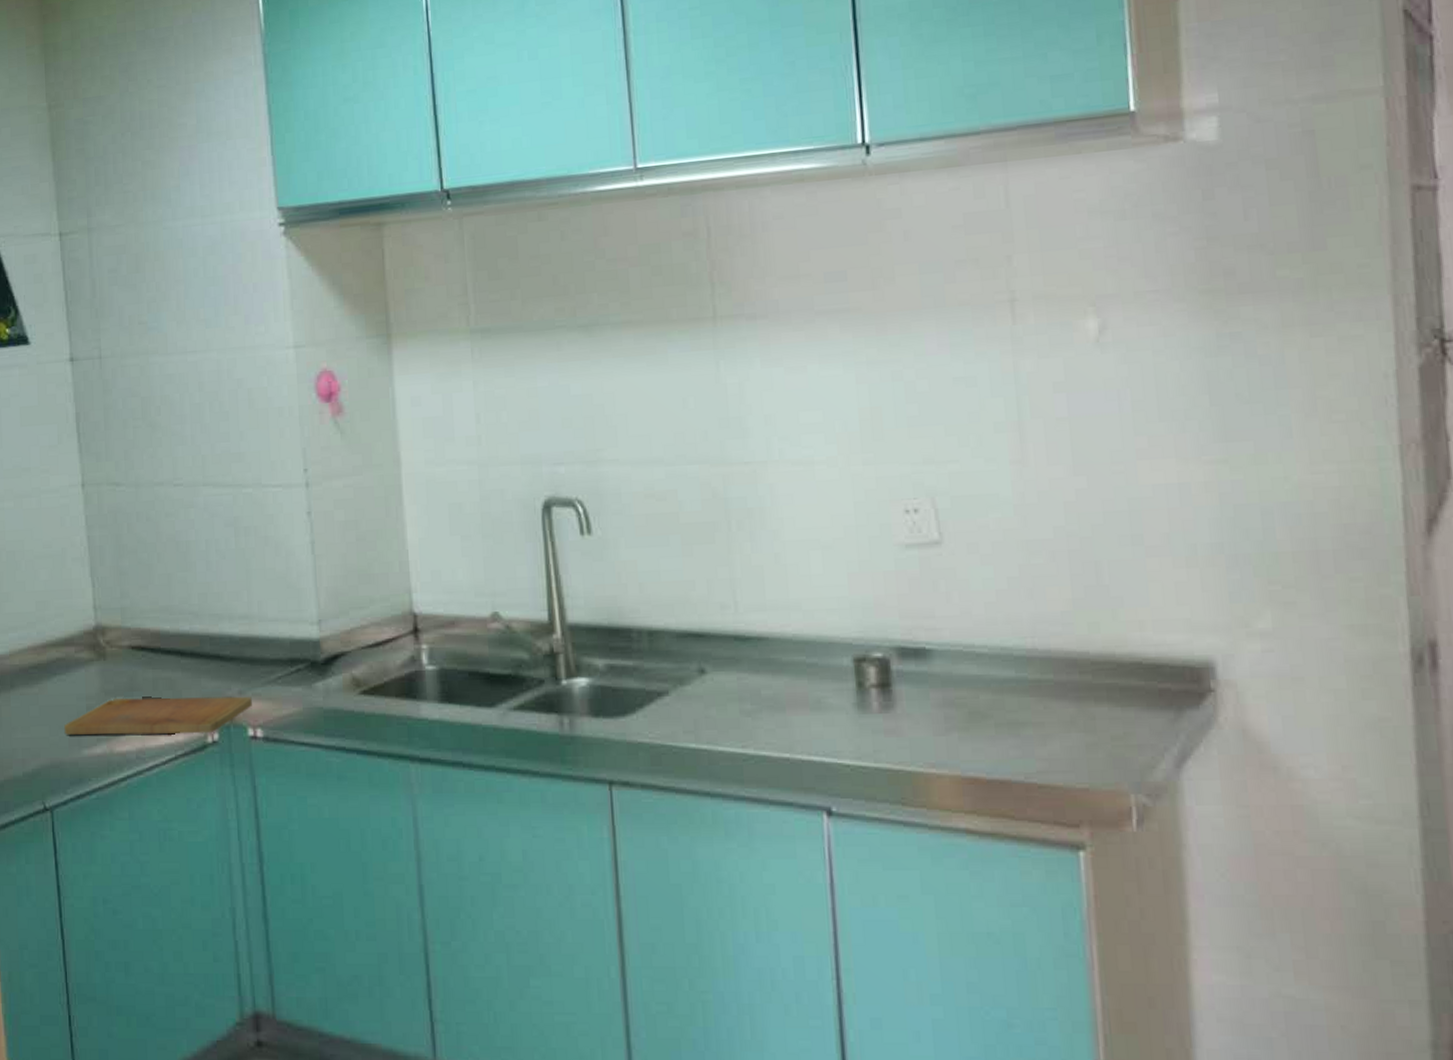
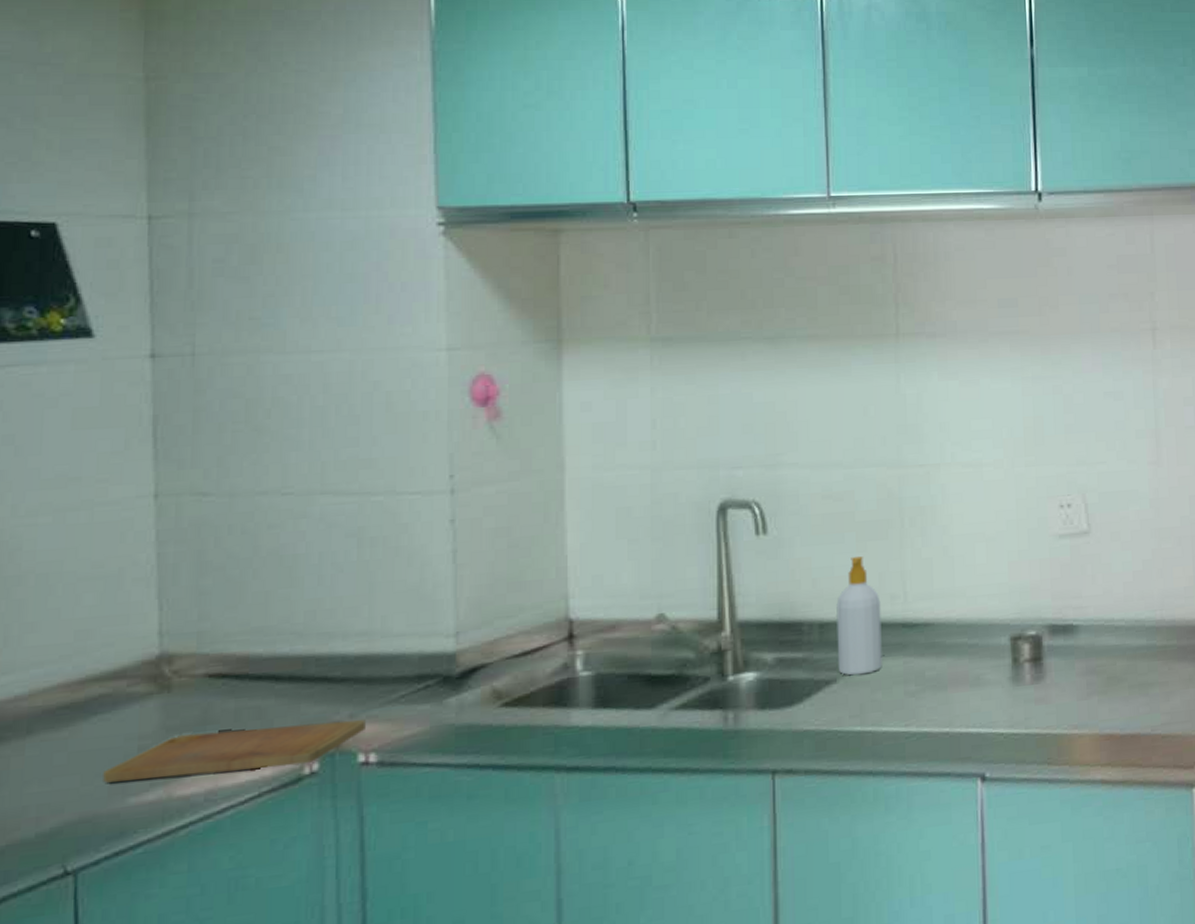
soap bottle: none [664,561,715,689] -> present [836,556,882,676]

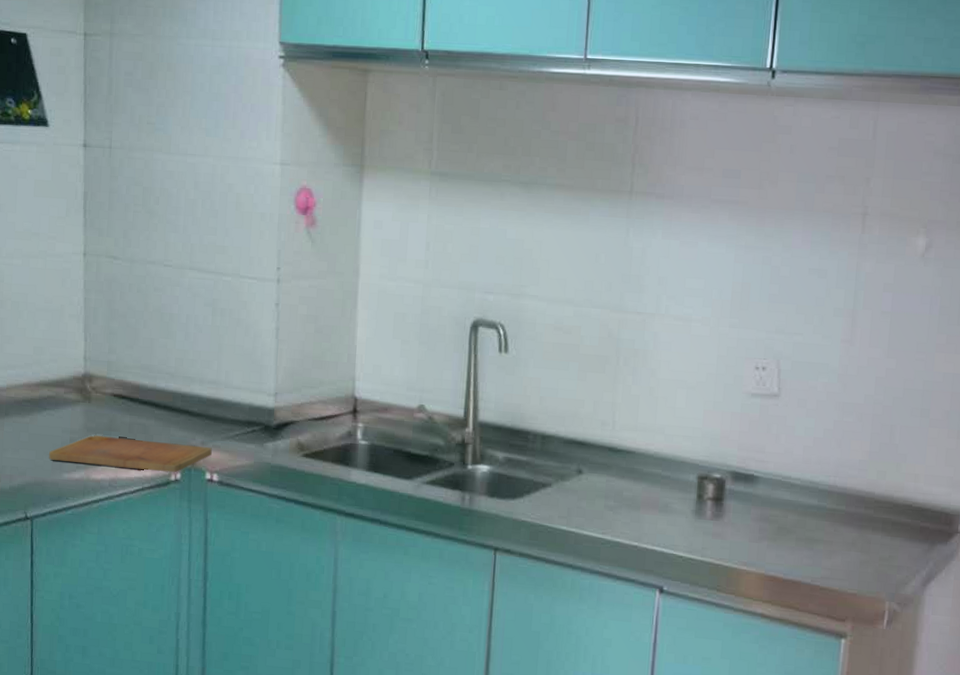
soap bottle: present [836,556,882,676] -> none [553,384,593,484]

